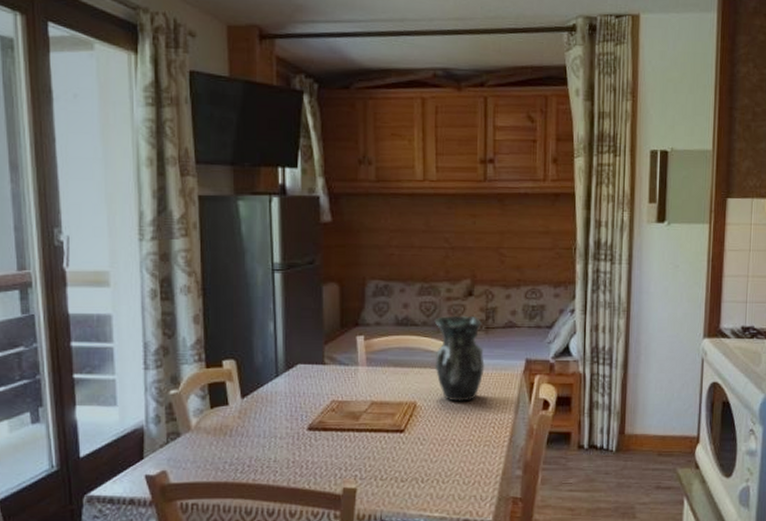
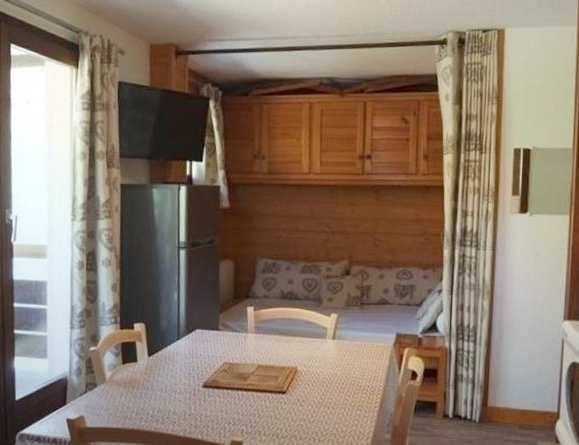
vase: present [434,315,485,402] -> none [314,291,359,369]

